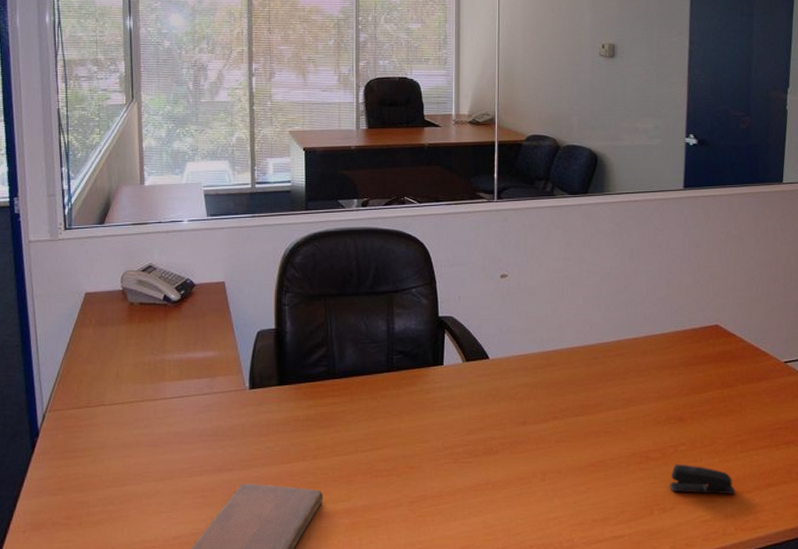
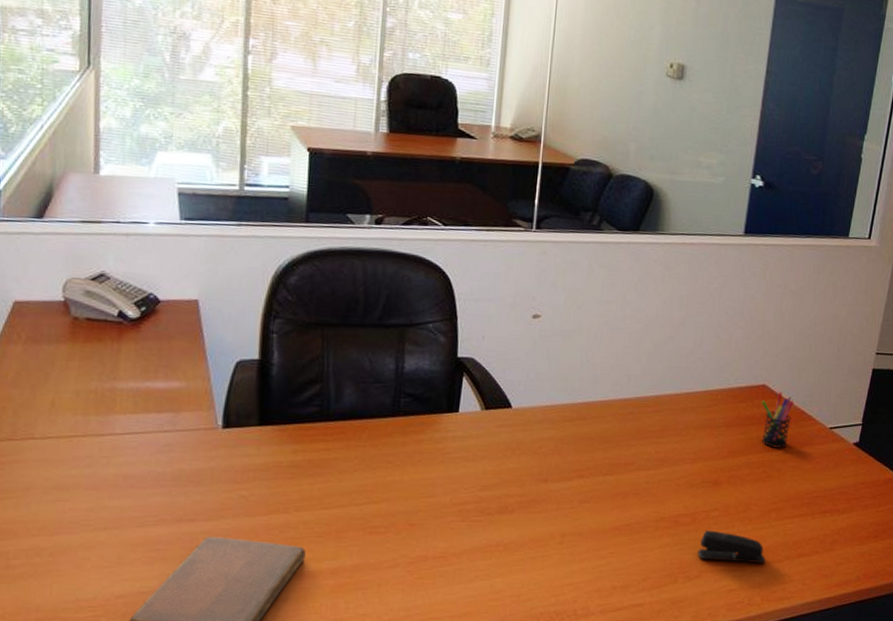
pen holder: none [716,330,747,385] -> present [762,391,794,449]

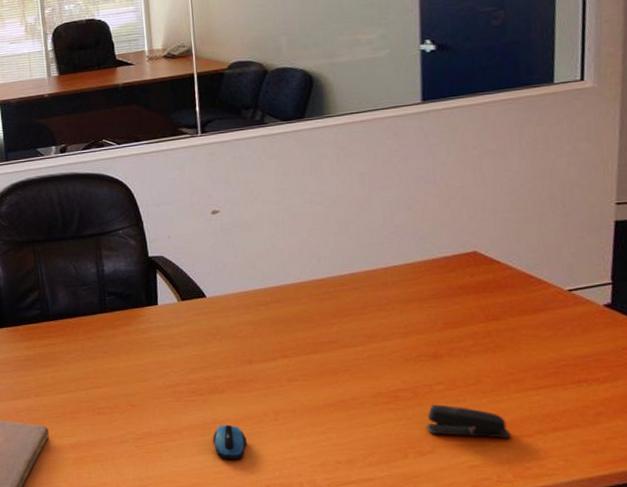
computer mouse: none [494,547,529,586] -> present [213,424,247,459]
pen holder: present [762,391,794,449] -> none [475,256,516,317]

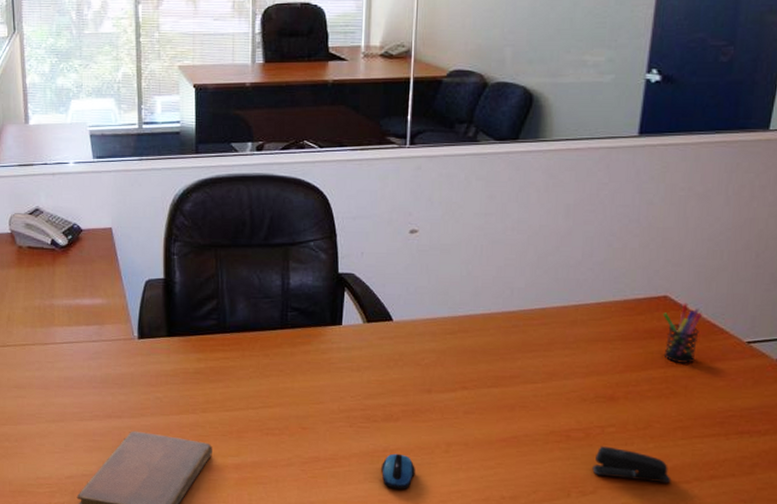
pen holder: none [475,256,516,317] -> present [663,302,702,365]

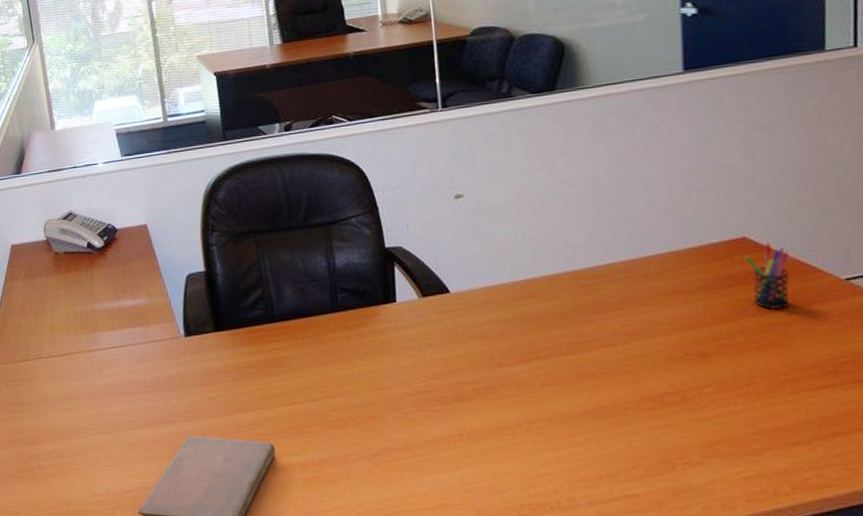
computer mouse: present [381,453,415,489] -> none [460,436,498,477]
stapler: present [592,446,671,484] -> none [695,409,788,446]

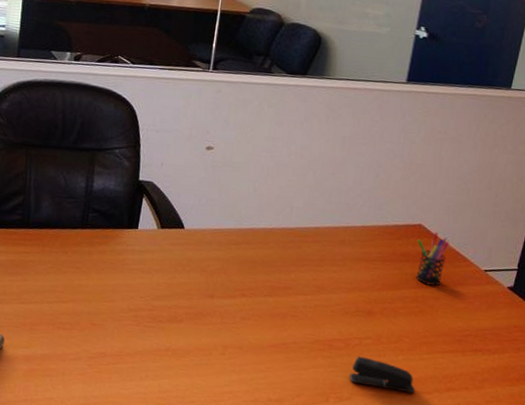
stapler: none [695,409,788,446] -> present [349,356,416,393]

